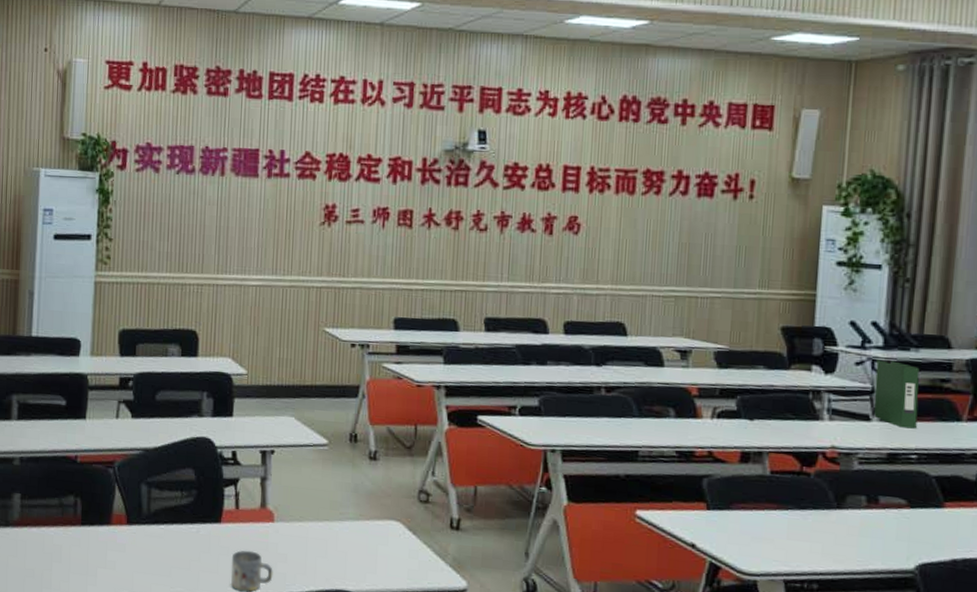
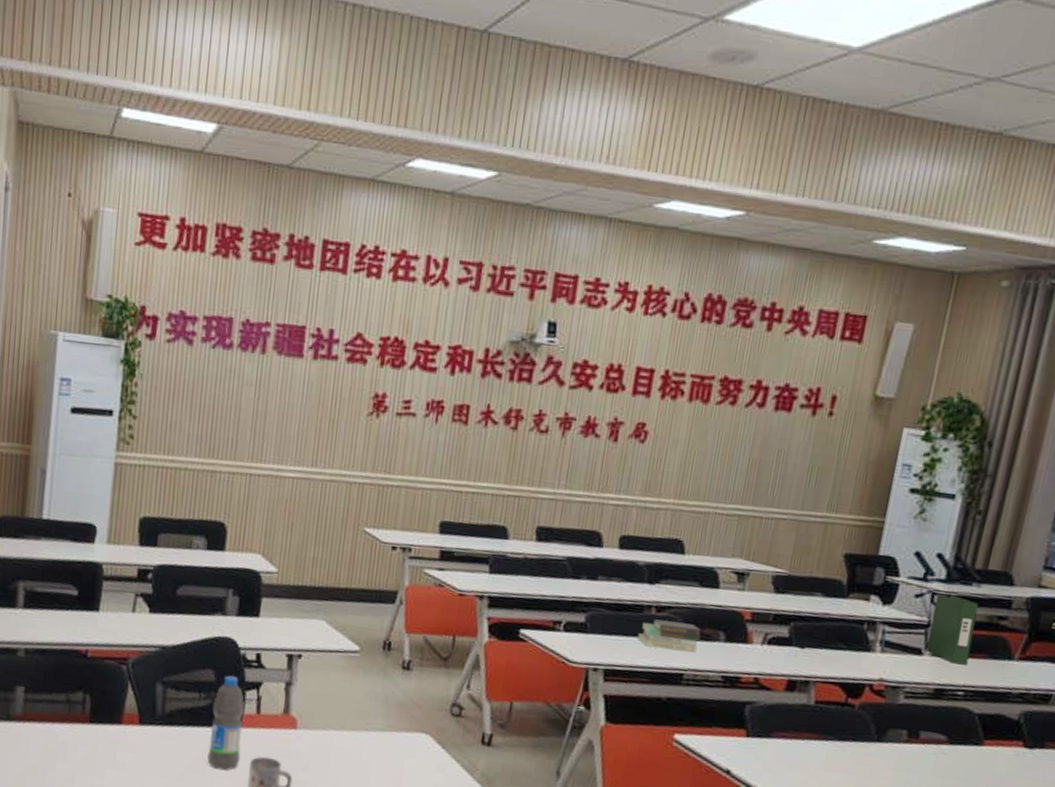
water bottle: none [192,473,224,565] -> present [207,675,245,770]
books: none [590,399,652,429] -> present [637,619,702,652]

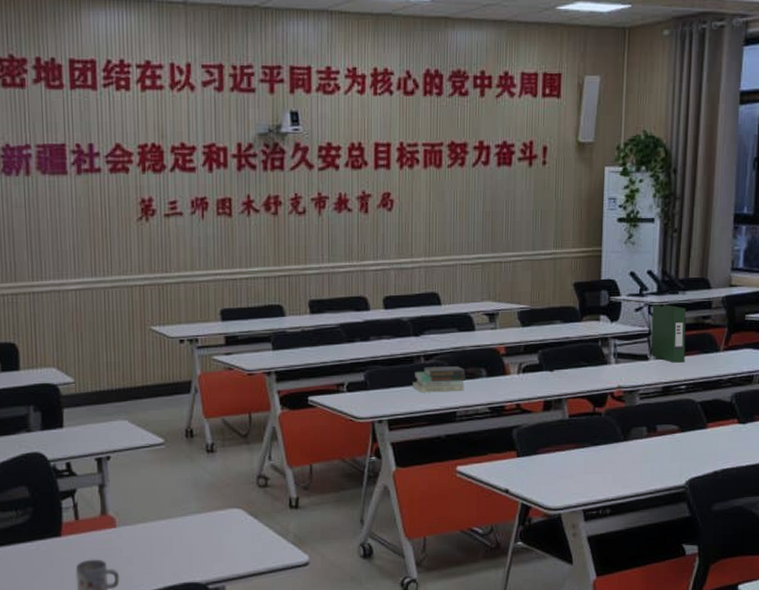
water bottle: present [207,675,245,770] -> none [30,487,66,580]

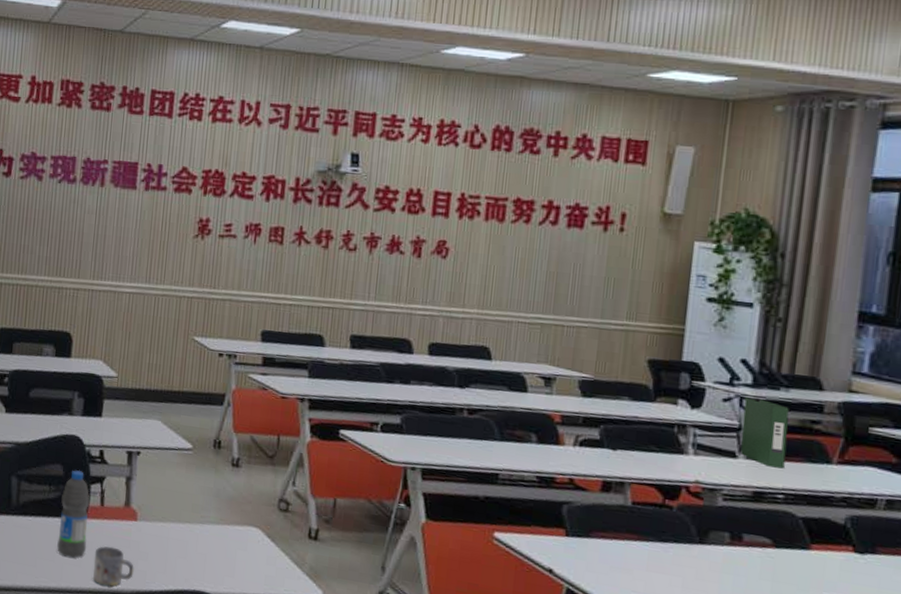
water bottle: none [30,487,66,580] -> present [57,469,90,558]
books: present [412,366,466,393] -> none [452,421,514,453]

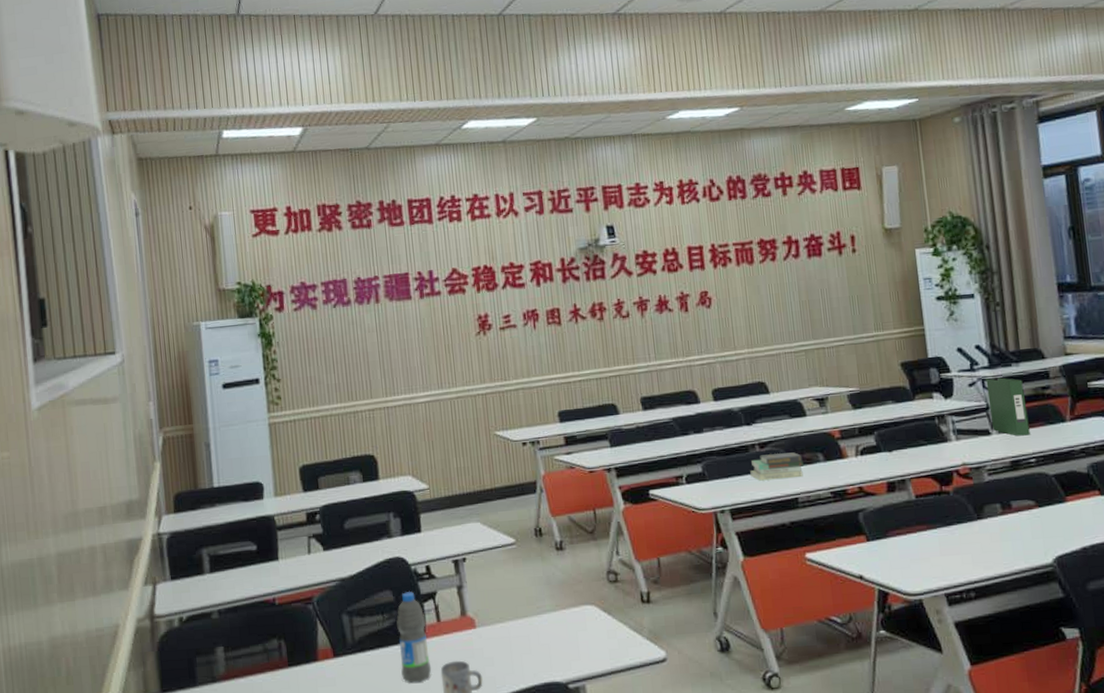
books: none [452,421,514,453] -> present [750,452,803,481]

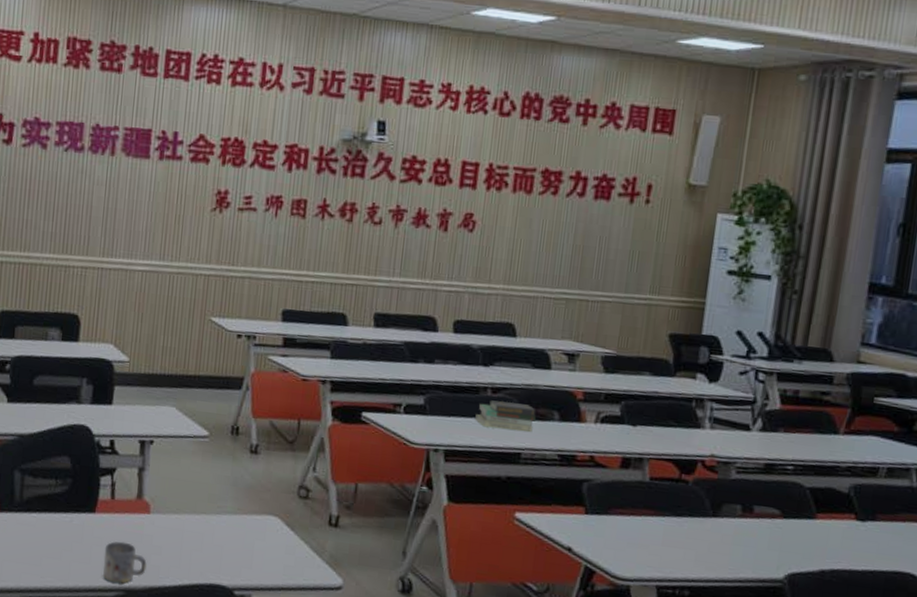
water bottle: present [395,590,432,683] -> none [64,461,100,555]
binder: present [986,377,1030,436] -> none [754,370,801,440]

